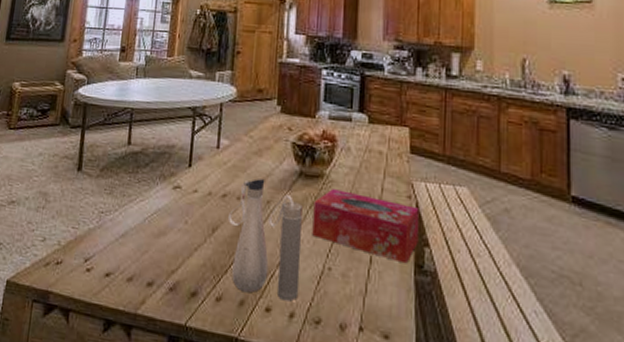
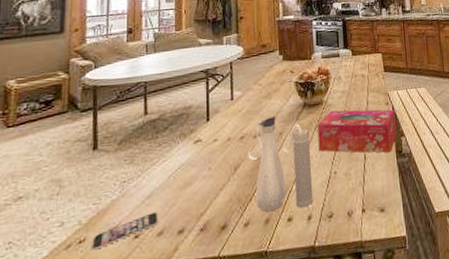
smartphone: none [67,253,130,276] -> present [92,212,159,251]

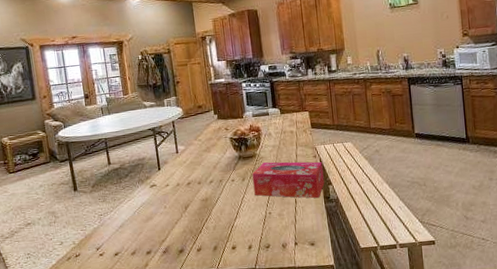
smartphone: present [92,212,159,251] -> none [85,238,131,262]
water bottle: present [247,116,313,212] -> none [194,167,253,242]

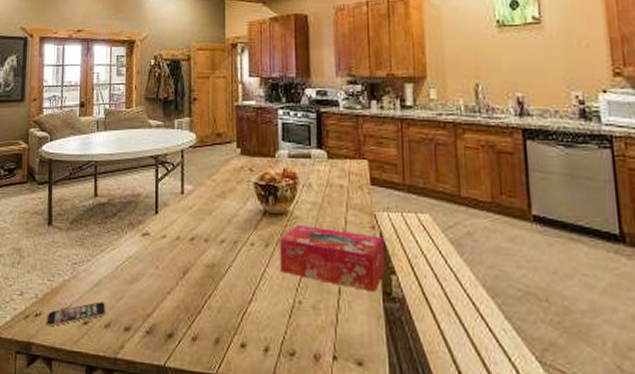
smartphone: none [85,238,131,262] -> present [46,301,106,327]

